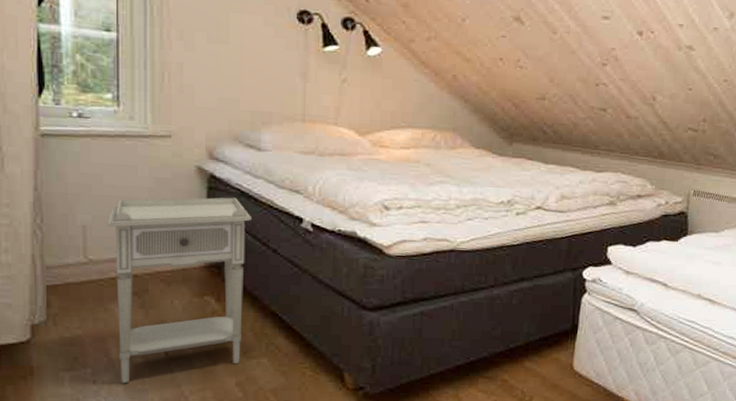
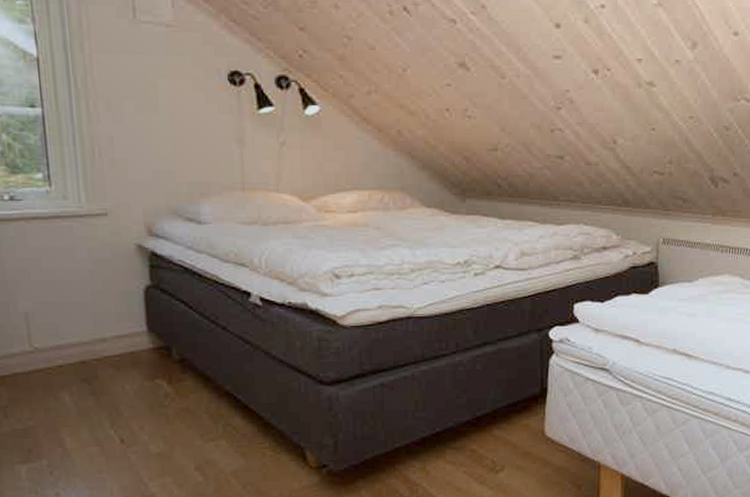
nightstand: present [107,197,251,384] -> none [50,274,198,474]

